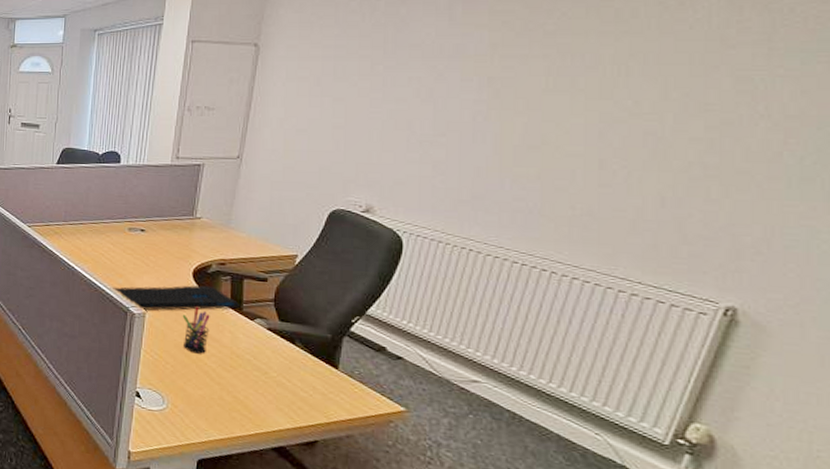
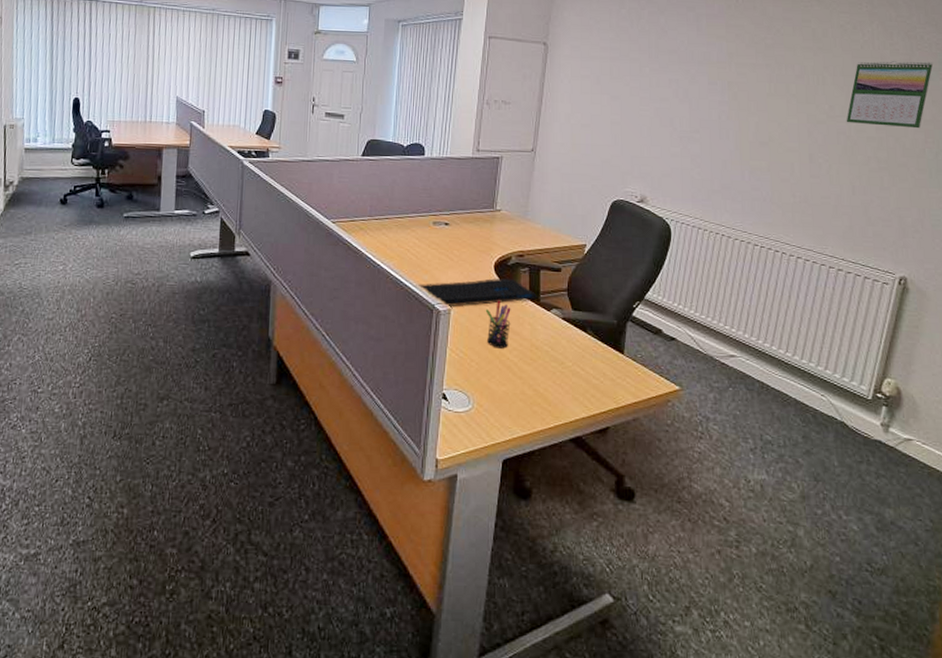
calendar: none [658,41,808,127] -> present [846,61,934,129]

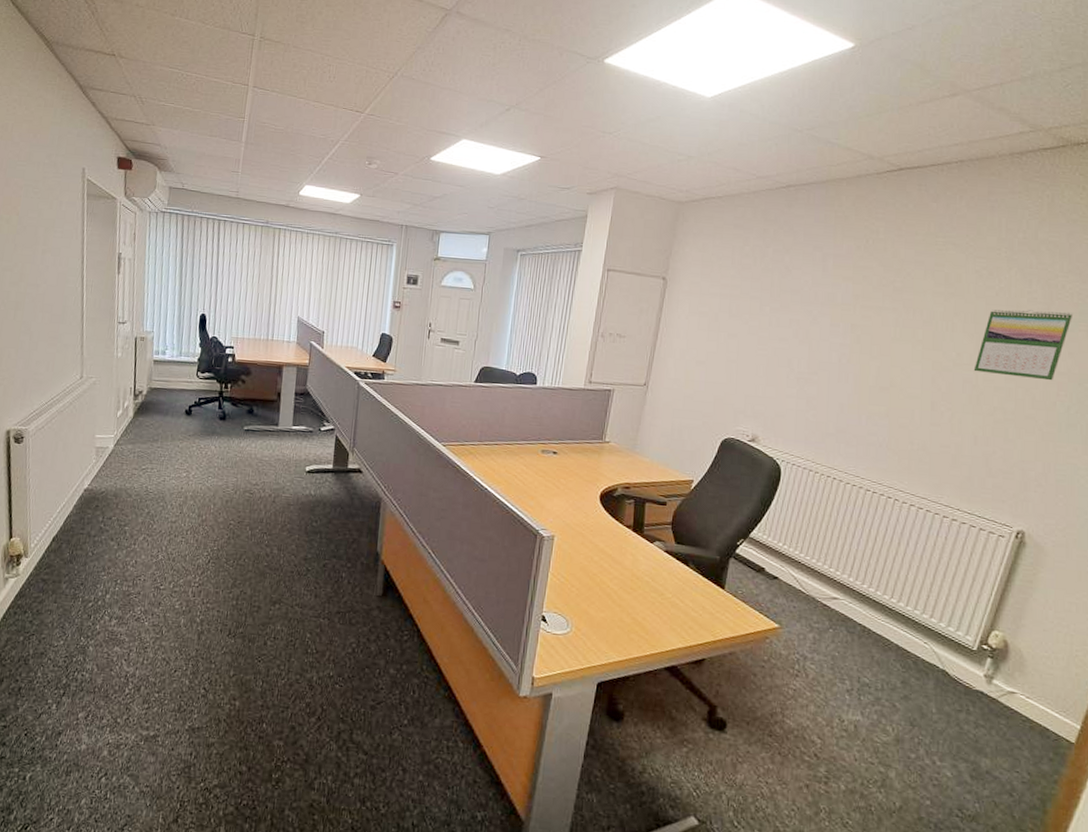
keyboard: present [416,278,538,307] -> none [521,508,642,534]
pen holder: present [485,300,511,349] -> none [588,529,614,577]

